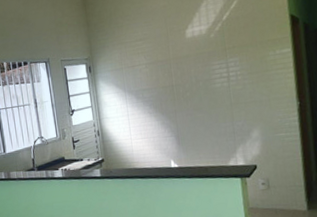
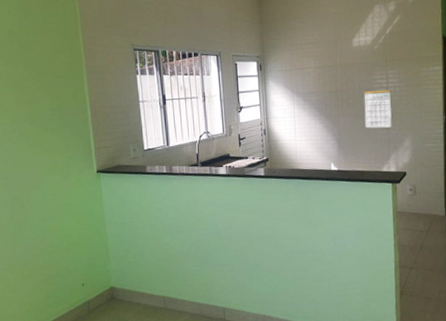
calendar: none [201,78,237,122] -> present [363,89,392,129]

